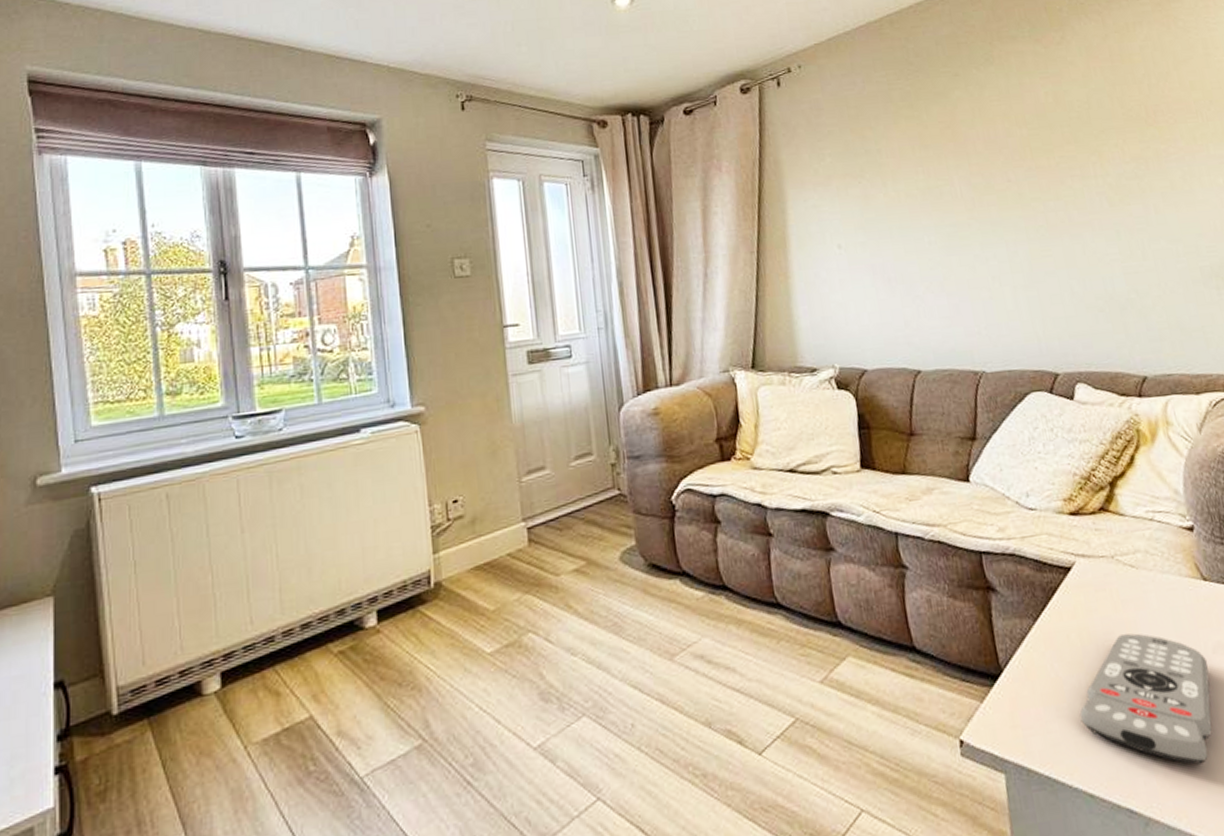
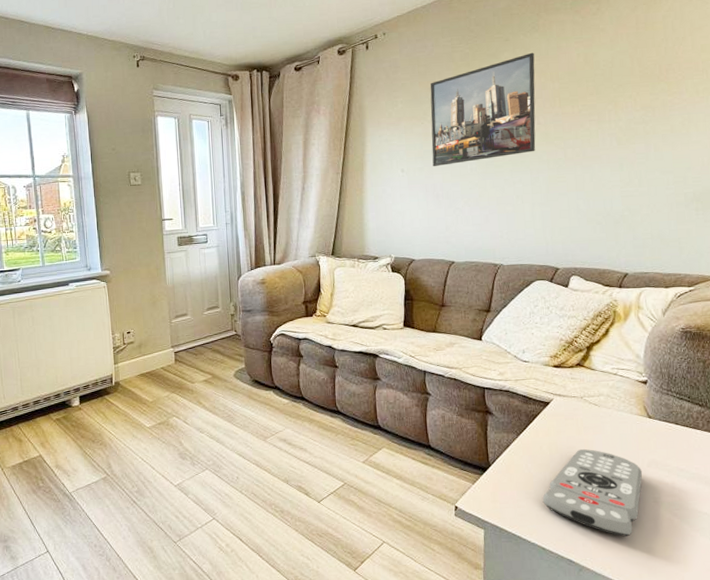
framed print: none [865,90,1009,240] -> present [430,52,536,166]

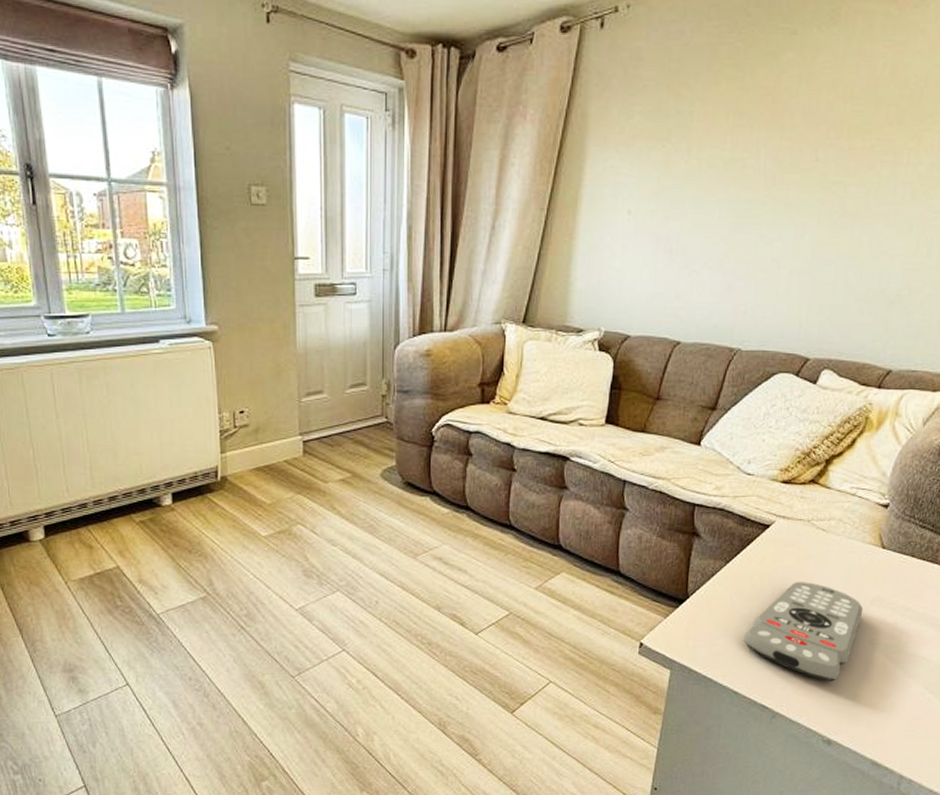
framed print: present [430,52,536,166] -> none [670,55,827,209]

